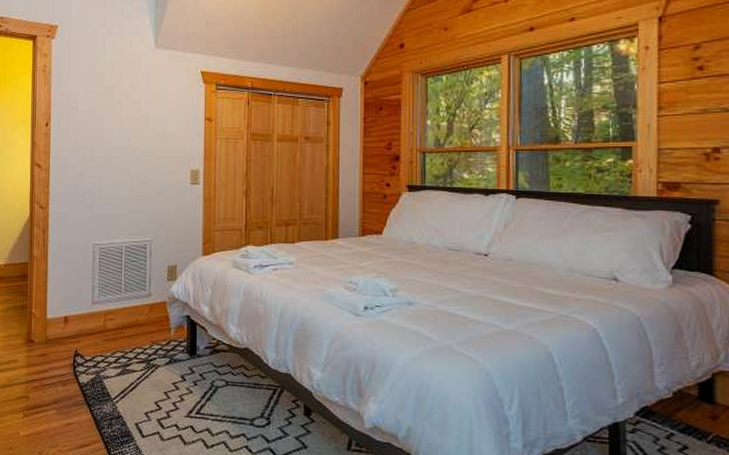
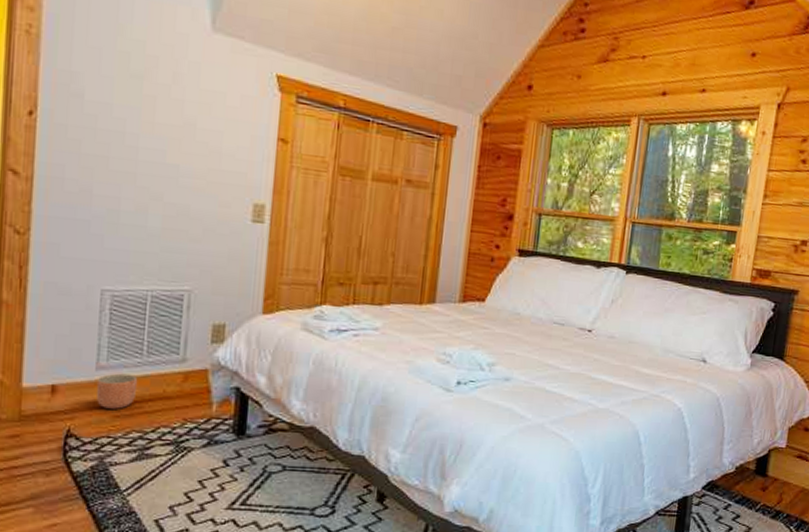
planter: none [92,306,118,335] -> present [96,373,137,410]

